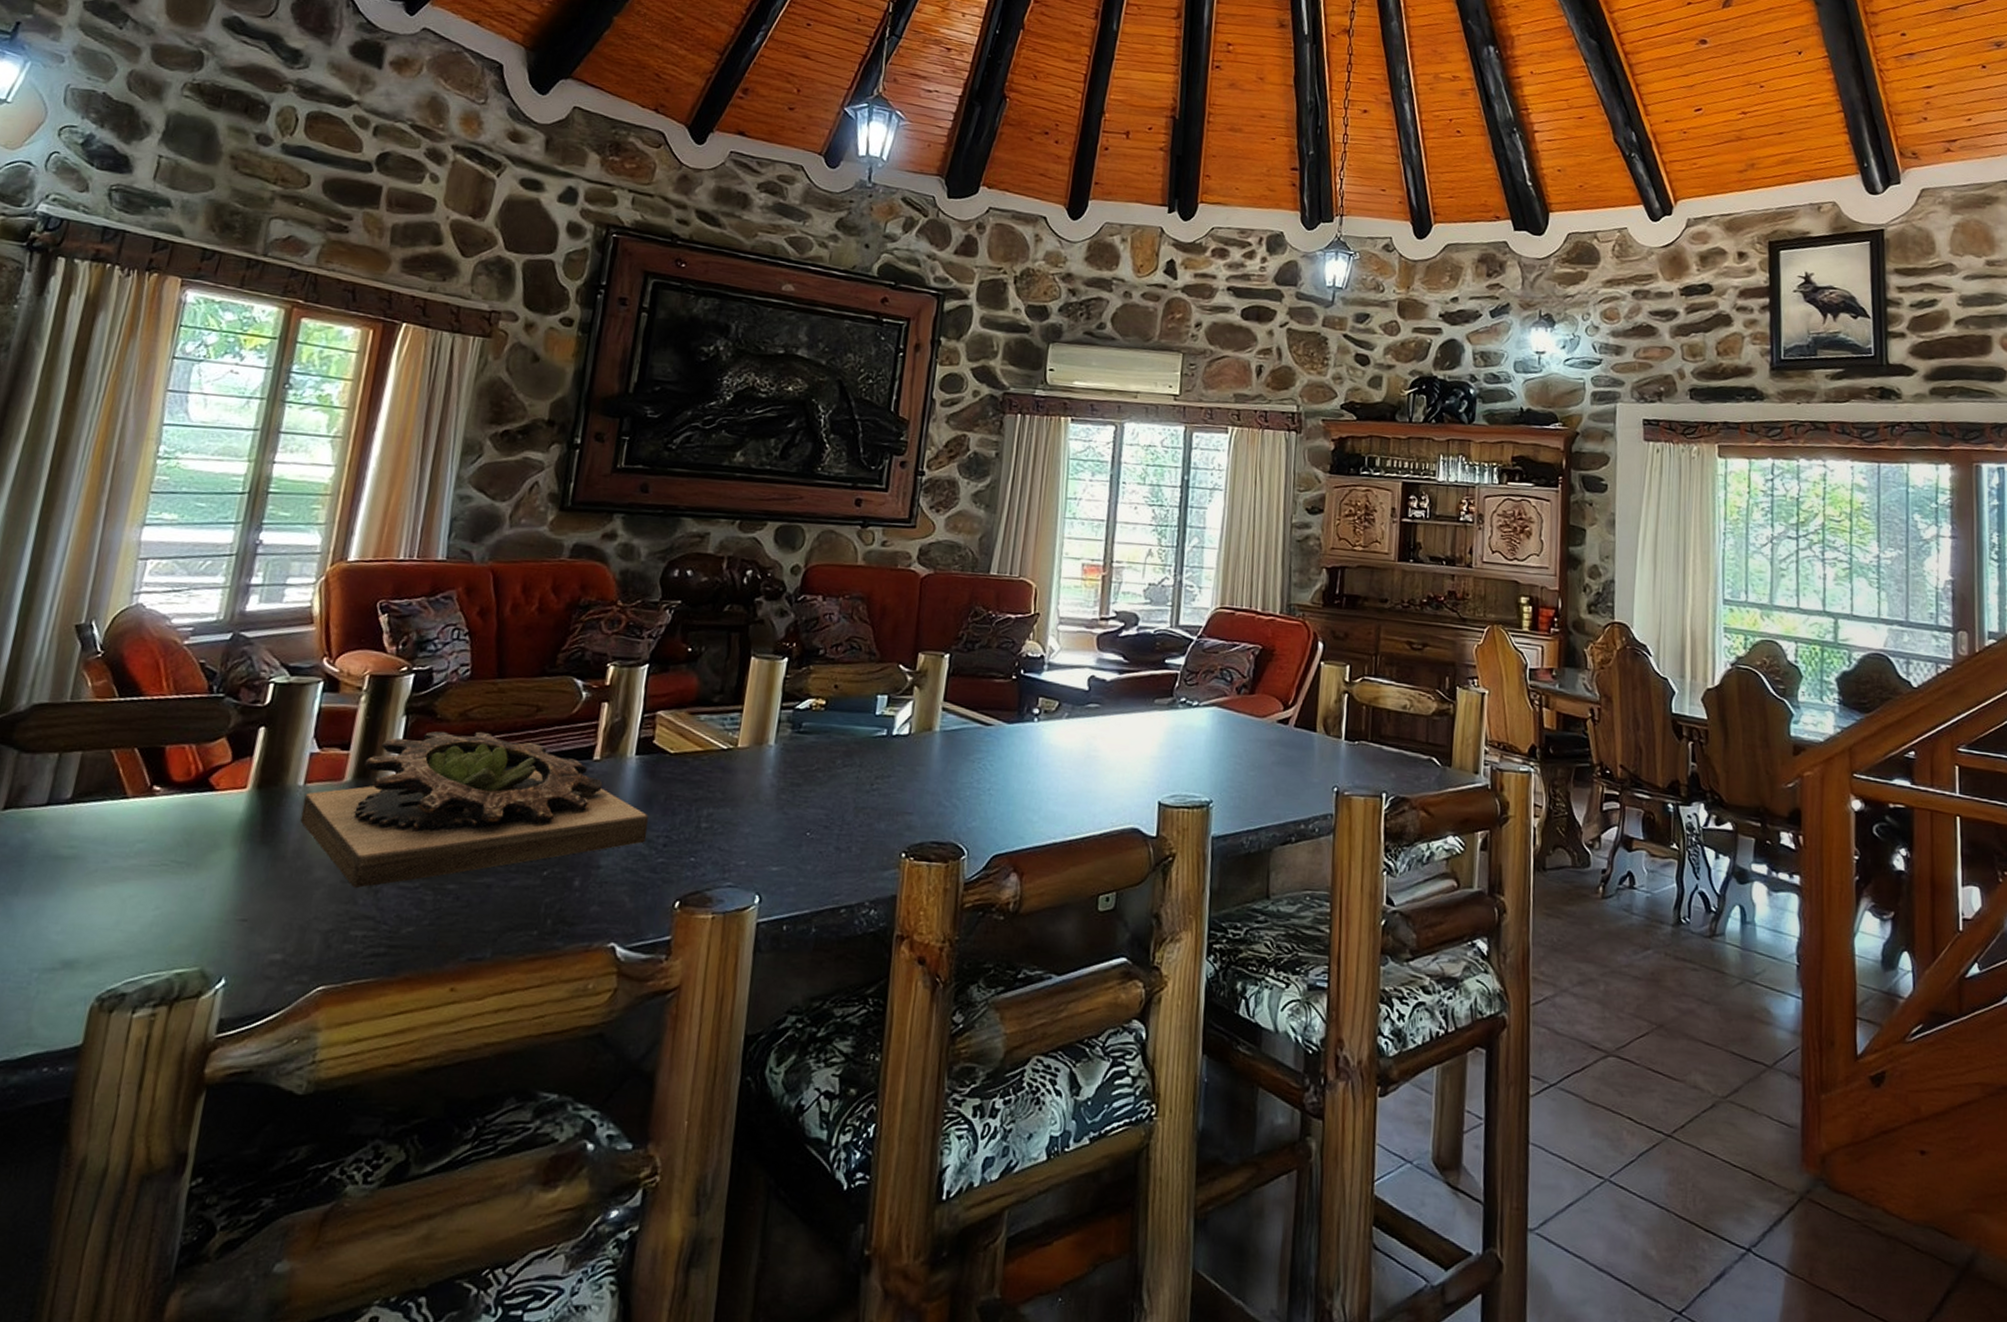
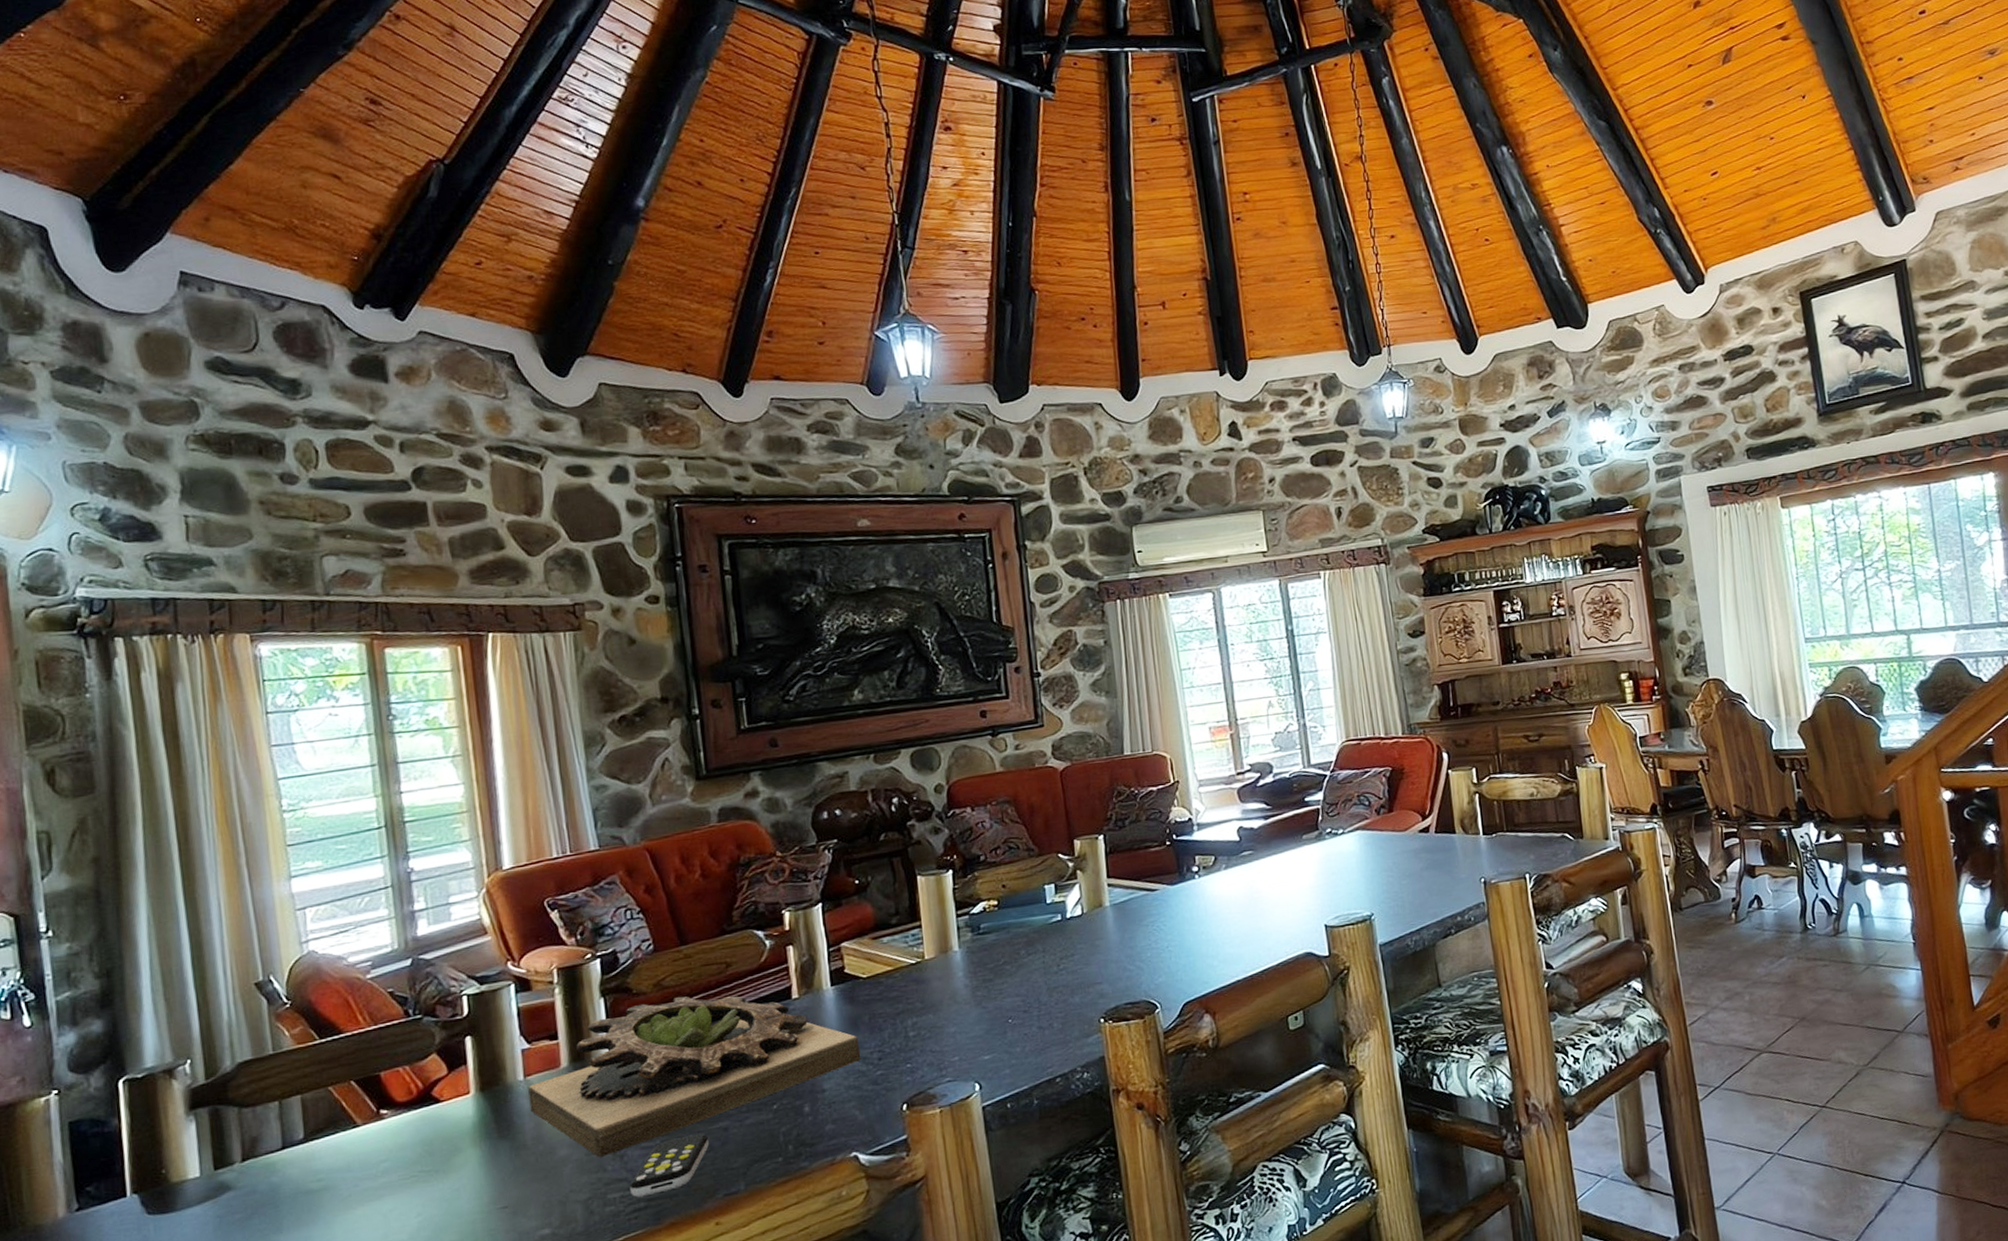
remote control: none [373,884,469,942] -> present [630,1133,709,1198]

